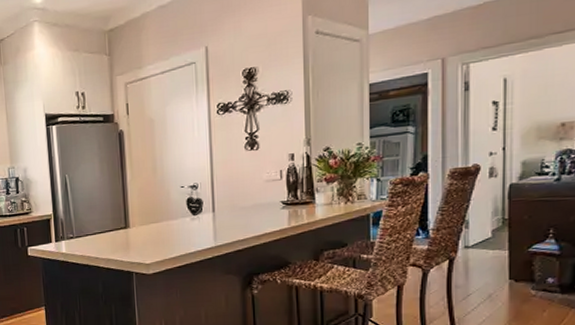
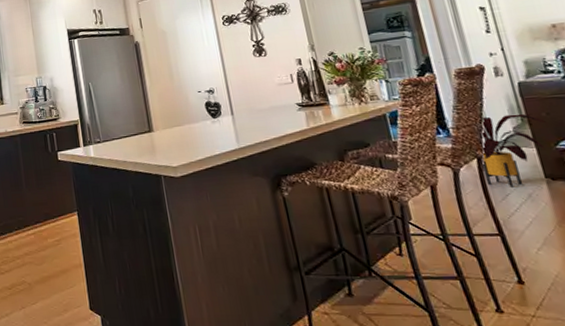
house plant: none [452,216,526,288] -> present [479,113,546,188]

